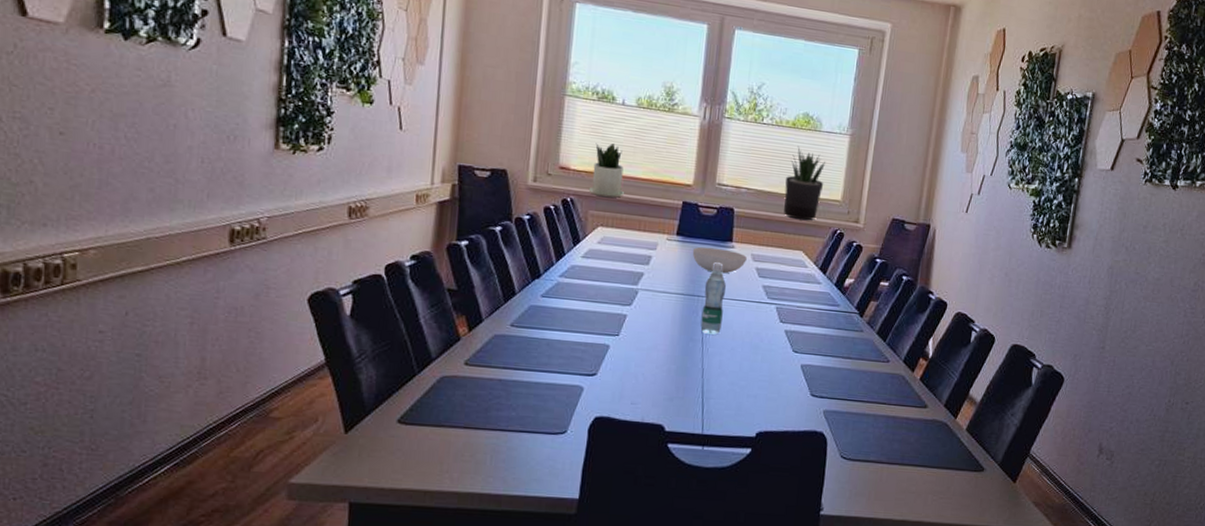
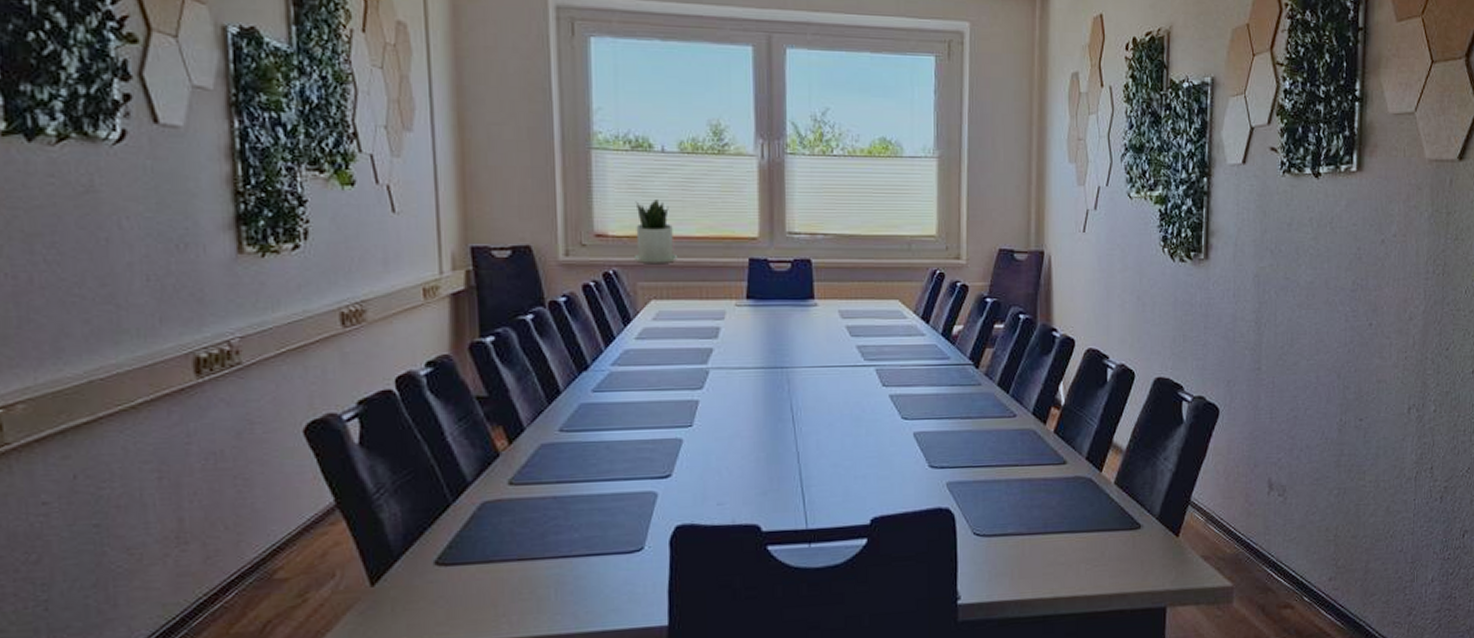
bowl: present [692,246,747,274] -> none [768,308,834,337]
bottle: present [700,262,727,335] -> none [787,325,814,411]
planter: present [784,146,825,221] -> none [867,177,914,264]

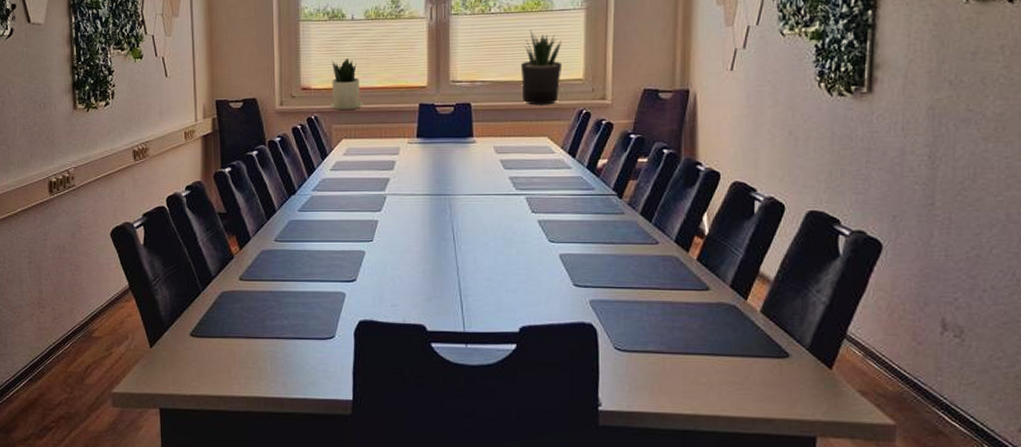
planter: none [867,177,914,264] -> present [520,30,563,105]

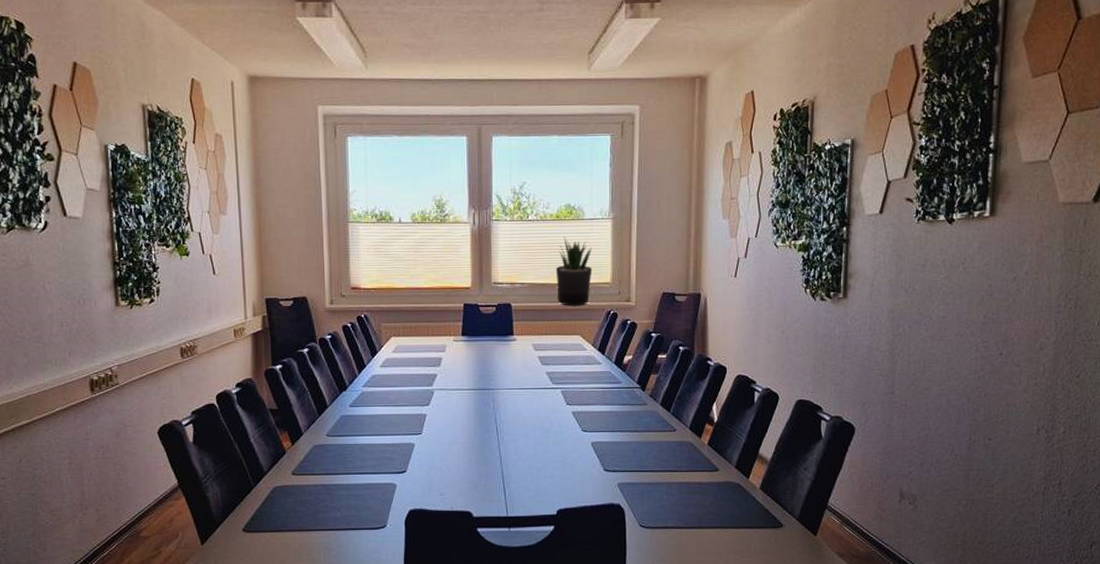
planter: present [330,58,362,111] -> none [379,260,410,310]

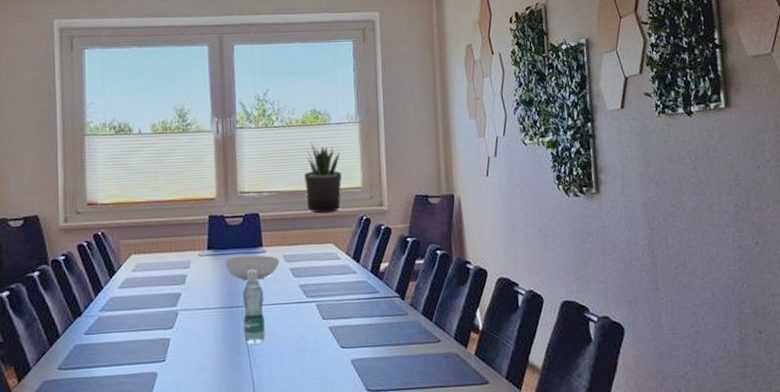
bowl: none [478,343,529,366] -> present [225,255,279,280]
bottle: none [493,356,513,423] -> present [242,269,265,344]

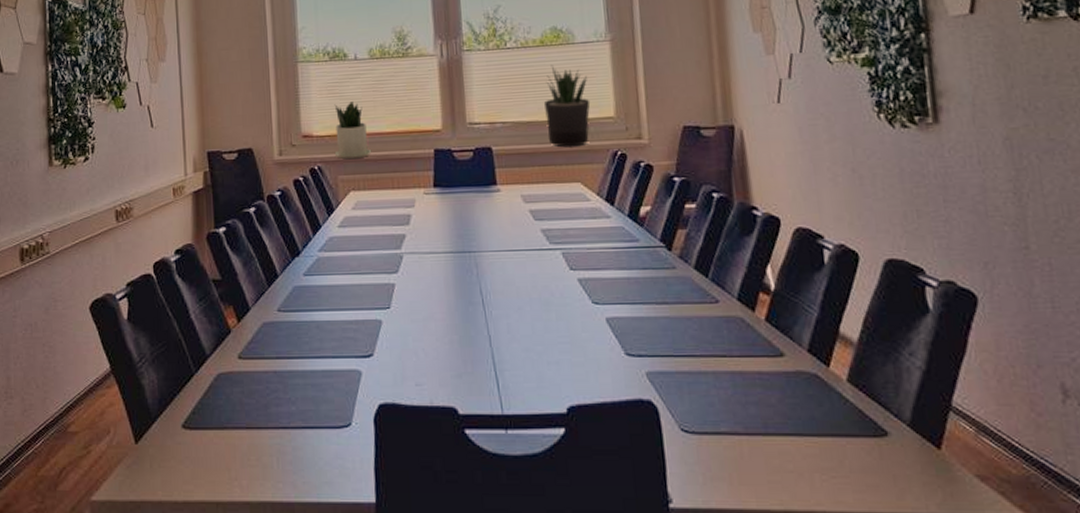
planter: none [117,172,151,226] -> present [334,102,371,160]
bowl: present [225,255,279,280] -> none [454,194,517,222]
bottle: present [242,269,265,344] -> none [474,211,502,294]

